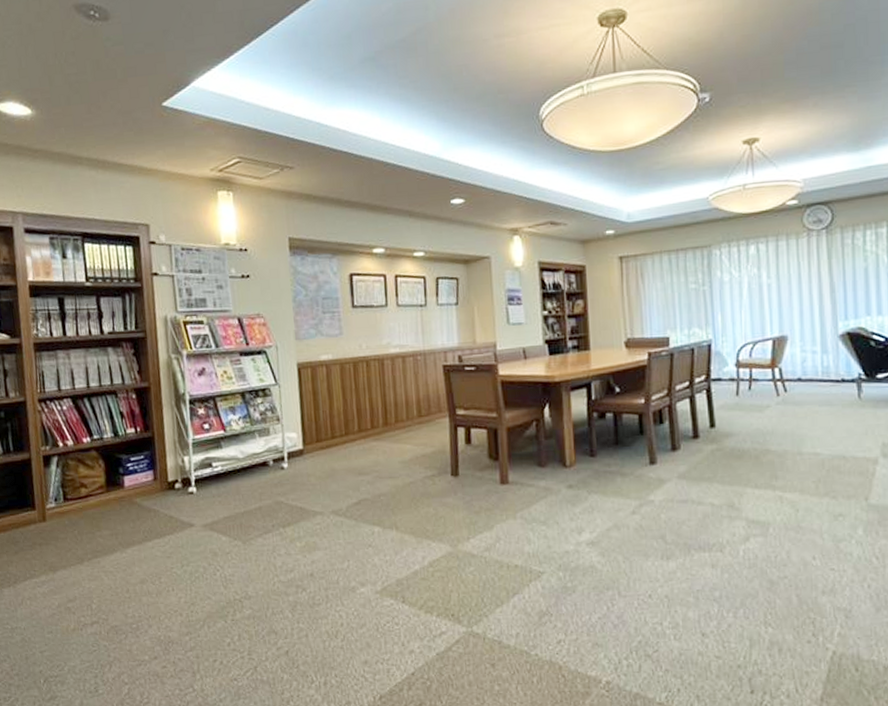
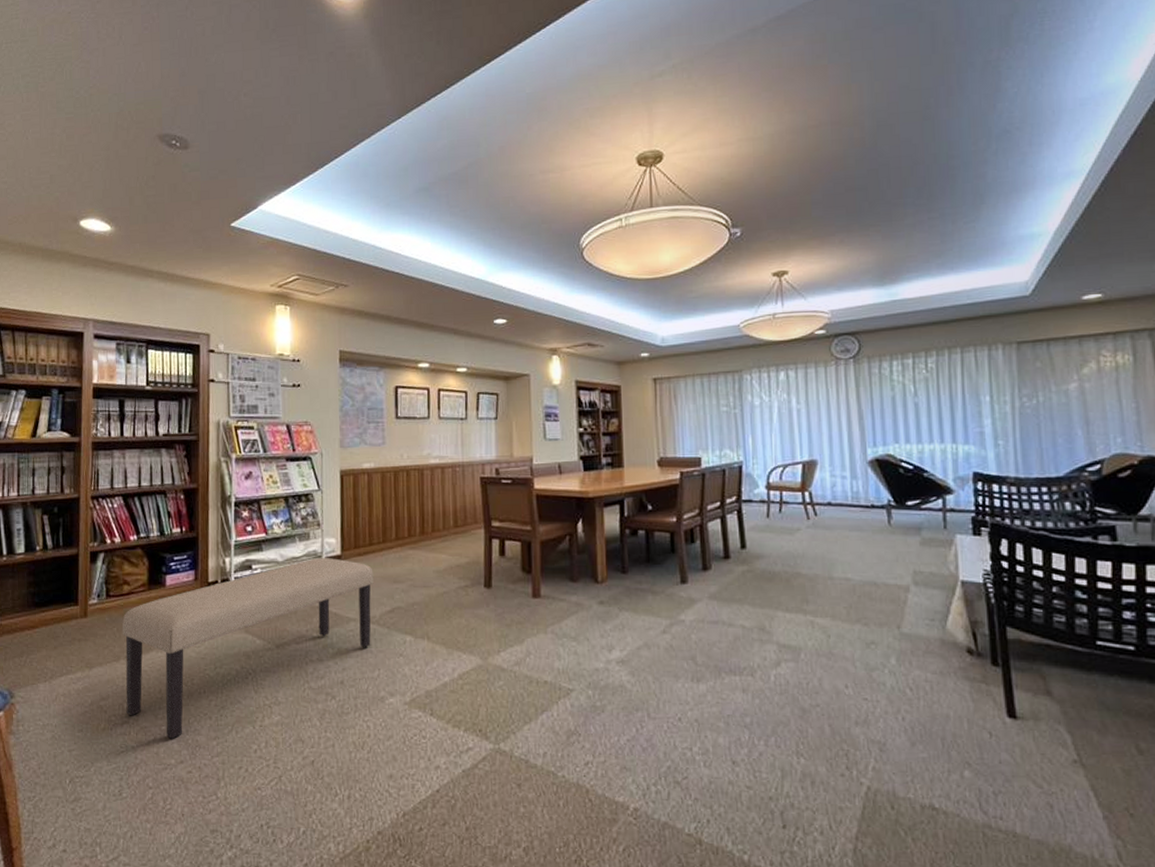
bench: none [82,452,339,636] -> present [122,557,374,739]

